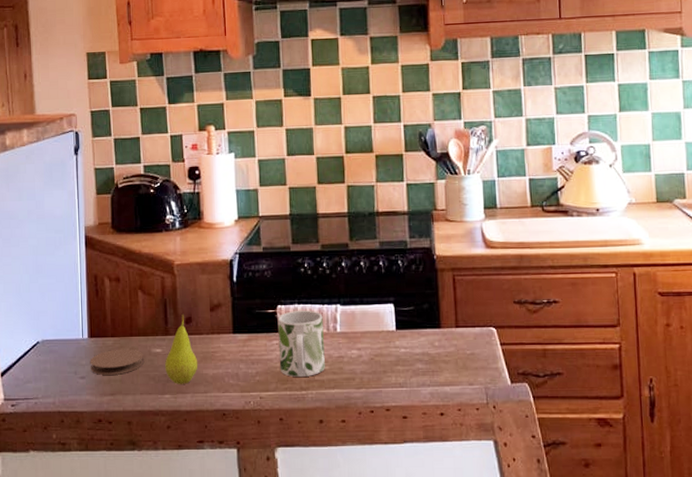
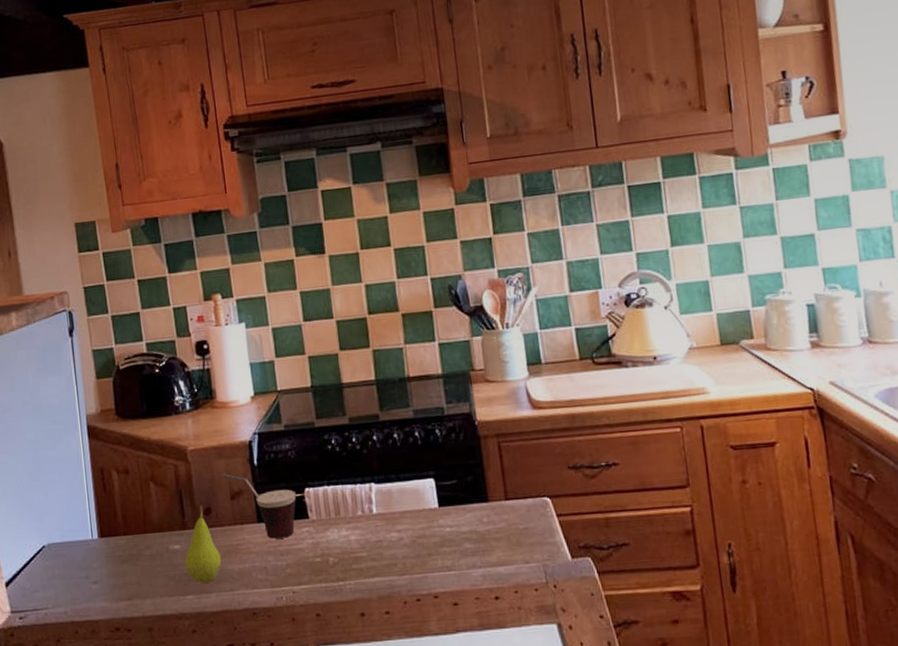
coaster: present [90,349,144,375] -> none [102,547,161,578]
cup: none [203,287,269,349] -> present [221,473,296,539]
mug: present [277,310,325,377] -> none [306,491,363,567]

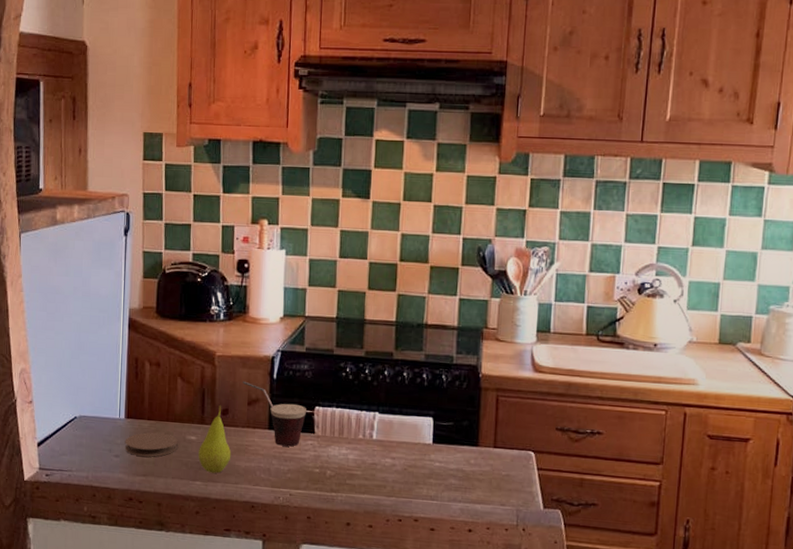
coaster: none [102,547,161,578] -> present [124,432,178,457]

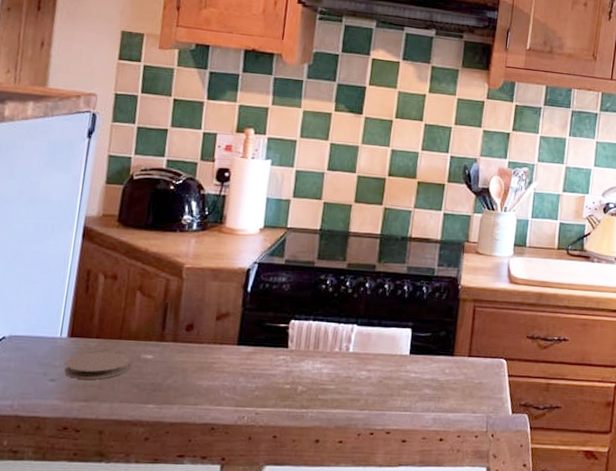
fruit: present [198,404,231,474] -> none [153,320,193,395]
cup: present [243,381,306,447] -> none [212,294,281,363]

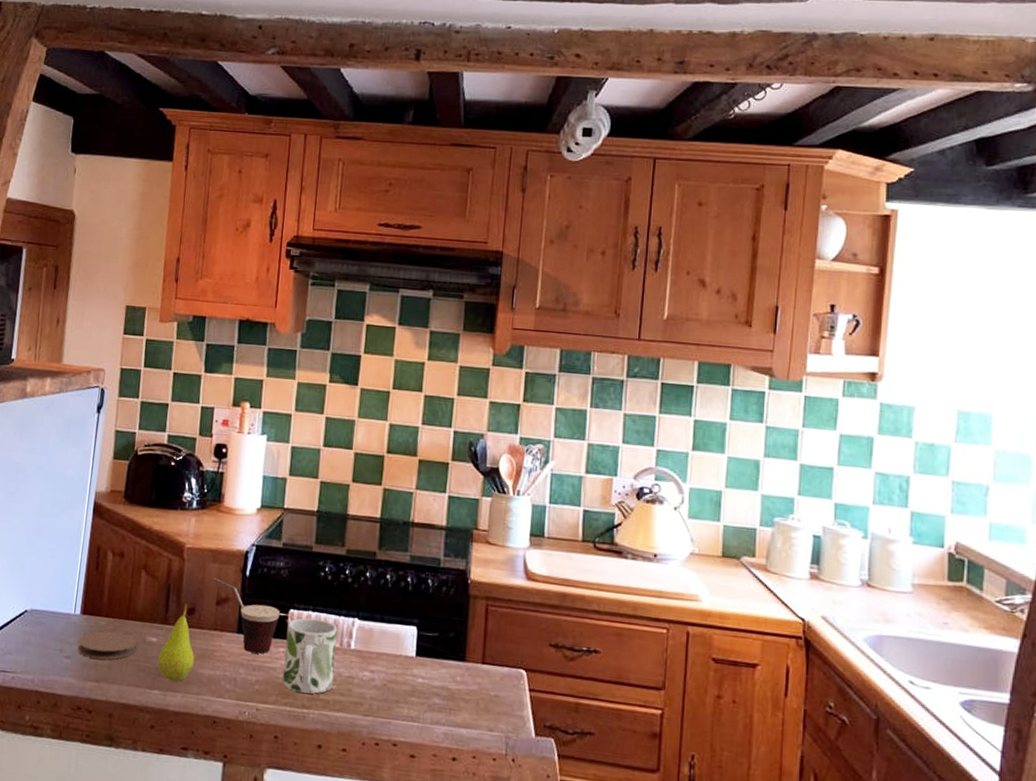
fruit: none [153,320,193,395] -> present [158,602,195,682]
cup: none [212,294,281,363] -> present [212,577,280,654]
mug: none [282,327,337,395] -> present [282,617,338,694]

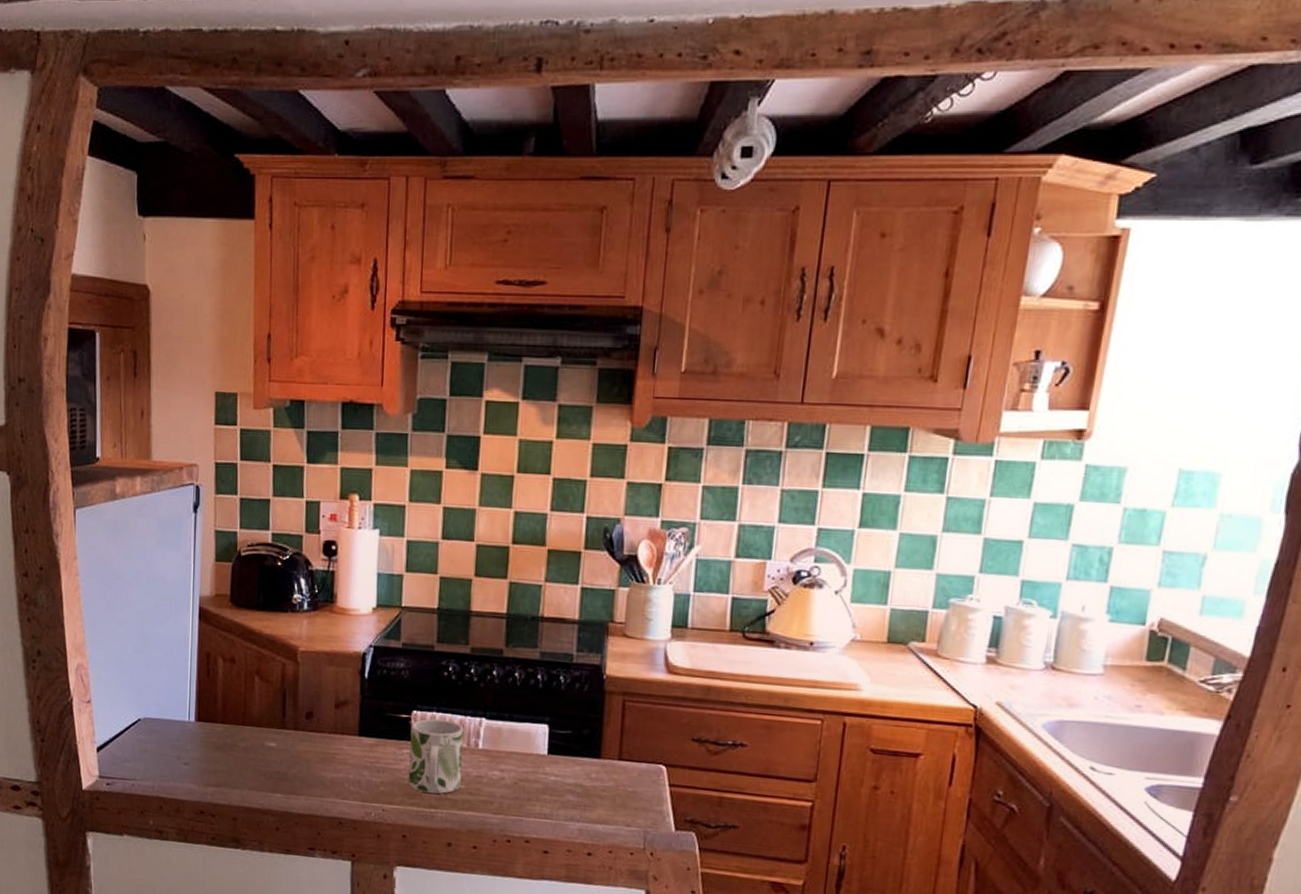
coaster: present [77,631,137,660] -> none [195,737,255,766]
fruit: present [158,602,195,682] -> none [279,707,316,785]
cup: present [212,577,280,654] -> none [329,680,402,756]

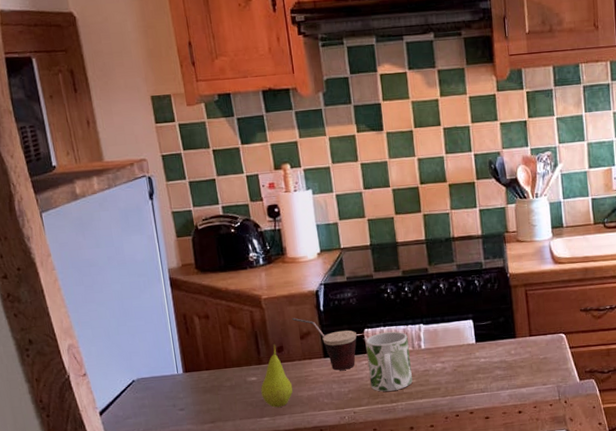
fruit: none [279,707,316,785] -> present [261,343,293,408]
cup: none [329,680,402,756] -> present [292,317,357,371]

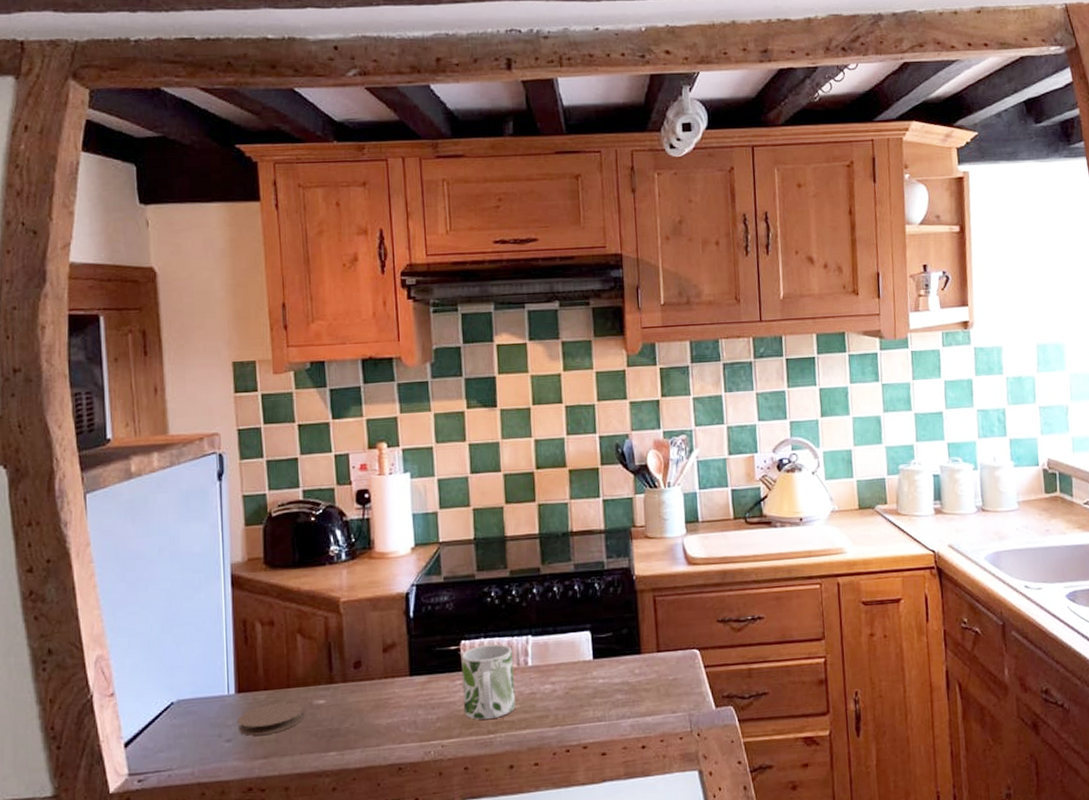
coaster: none [187,379,240,406] -> present [237,702,304,736]
fruit: present [261,343,293,408] -> none [329,657,369,739]
cup: present [292,317,357,371] -> none [375,625,451,693]

